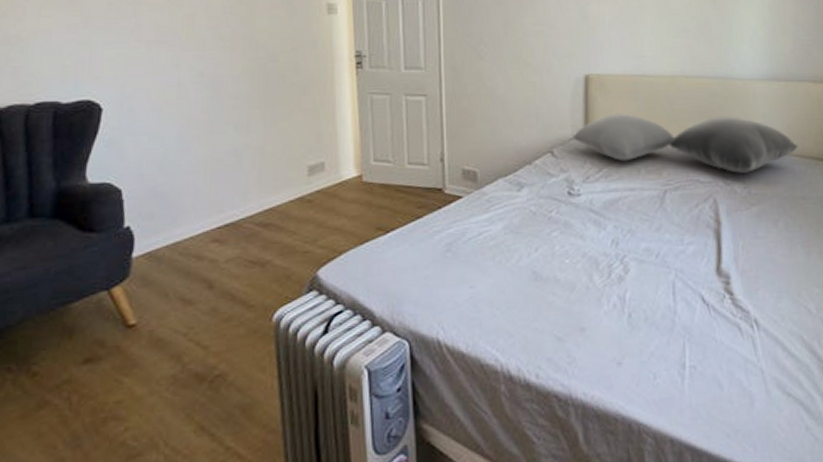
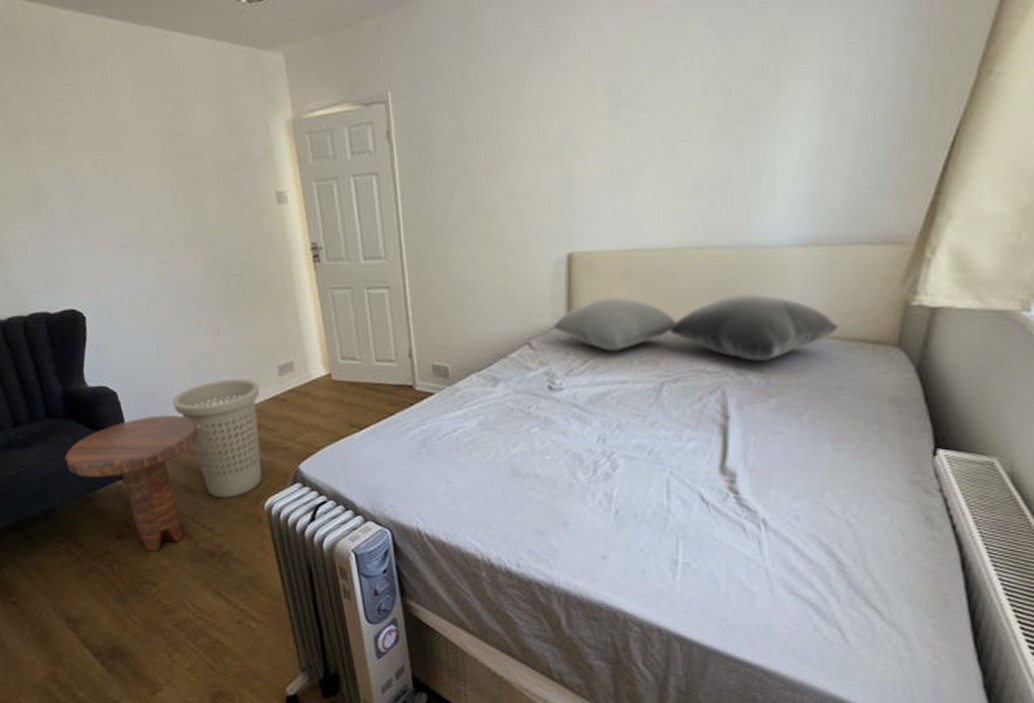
side table: none [38,215,210,378] -> present [64,414,199,552]
laundry basket: none [185,177,286,310] -> present [172,378,263,499]

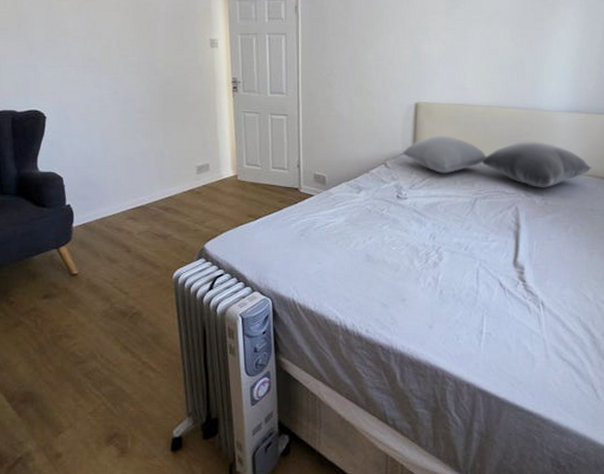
side table: present [64,414,199,552] -> none [9,198,126,310]
laundry basket: present [172,378,263,499] -> none [108,173,181,268]

